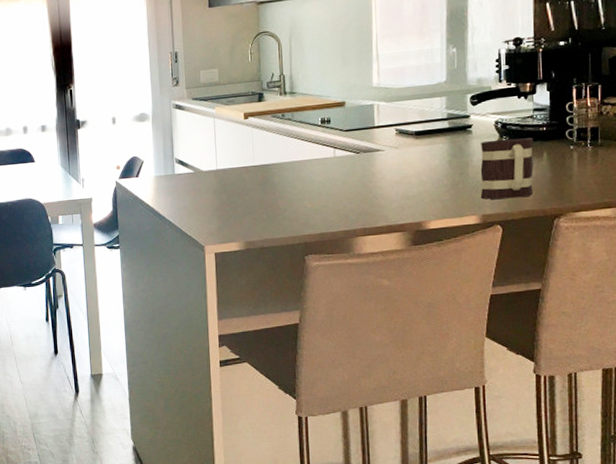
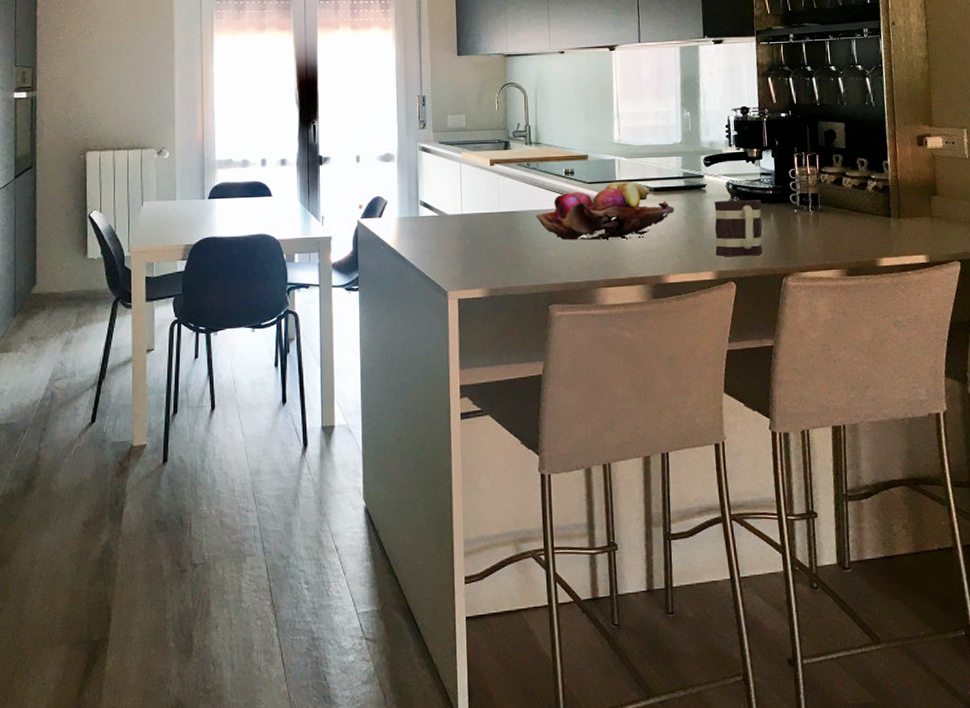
fruit basket: none [292,126,437,191] -> present [536,181,674,241]

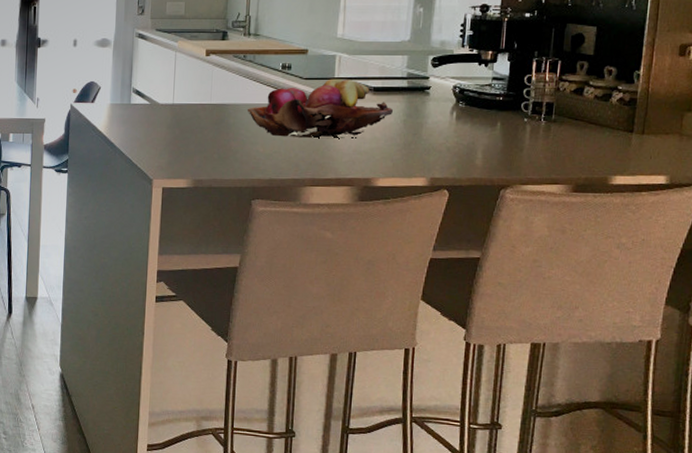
mug: present [714,199,763,257] -> none [430,104,489,165]

